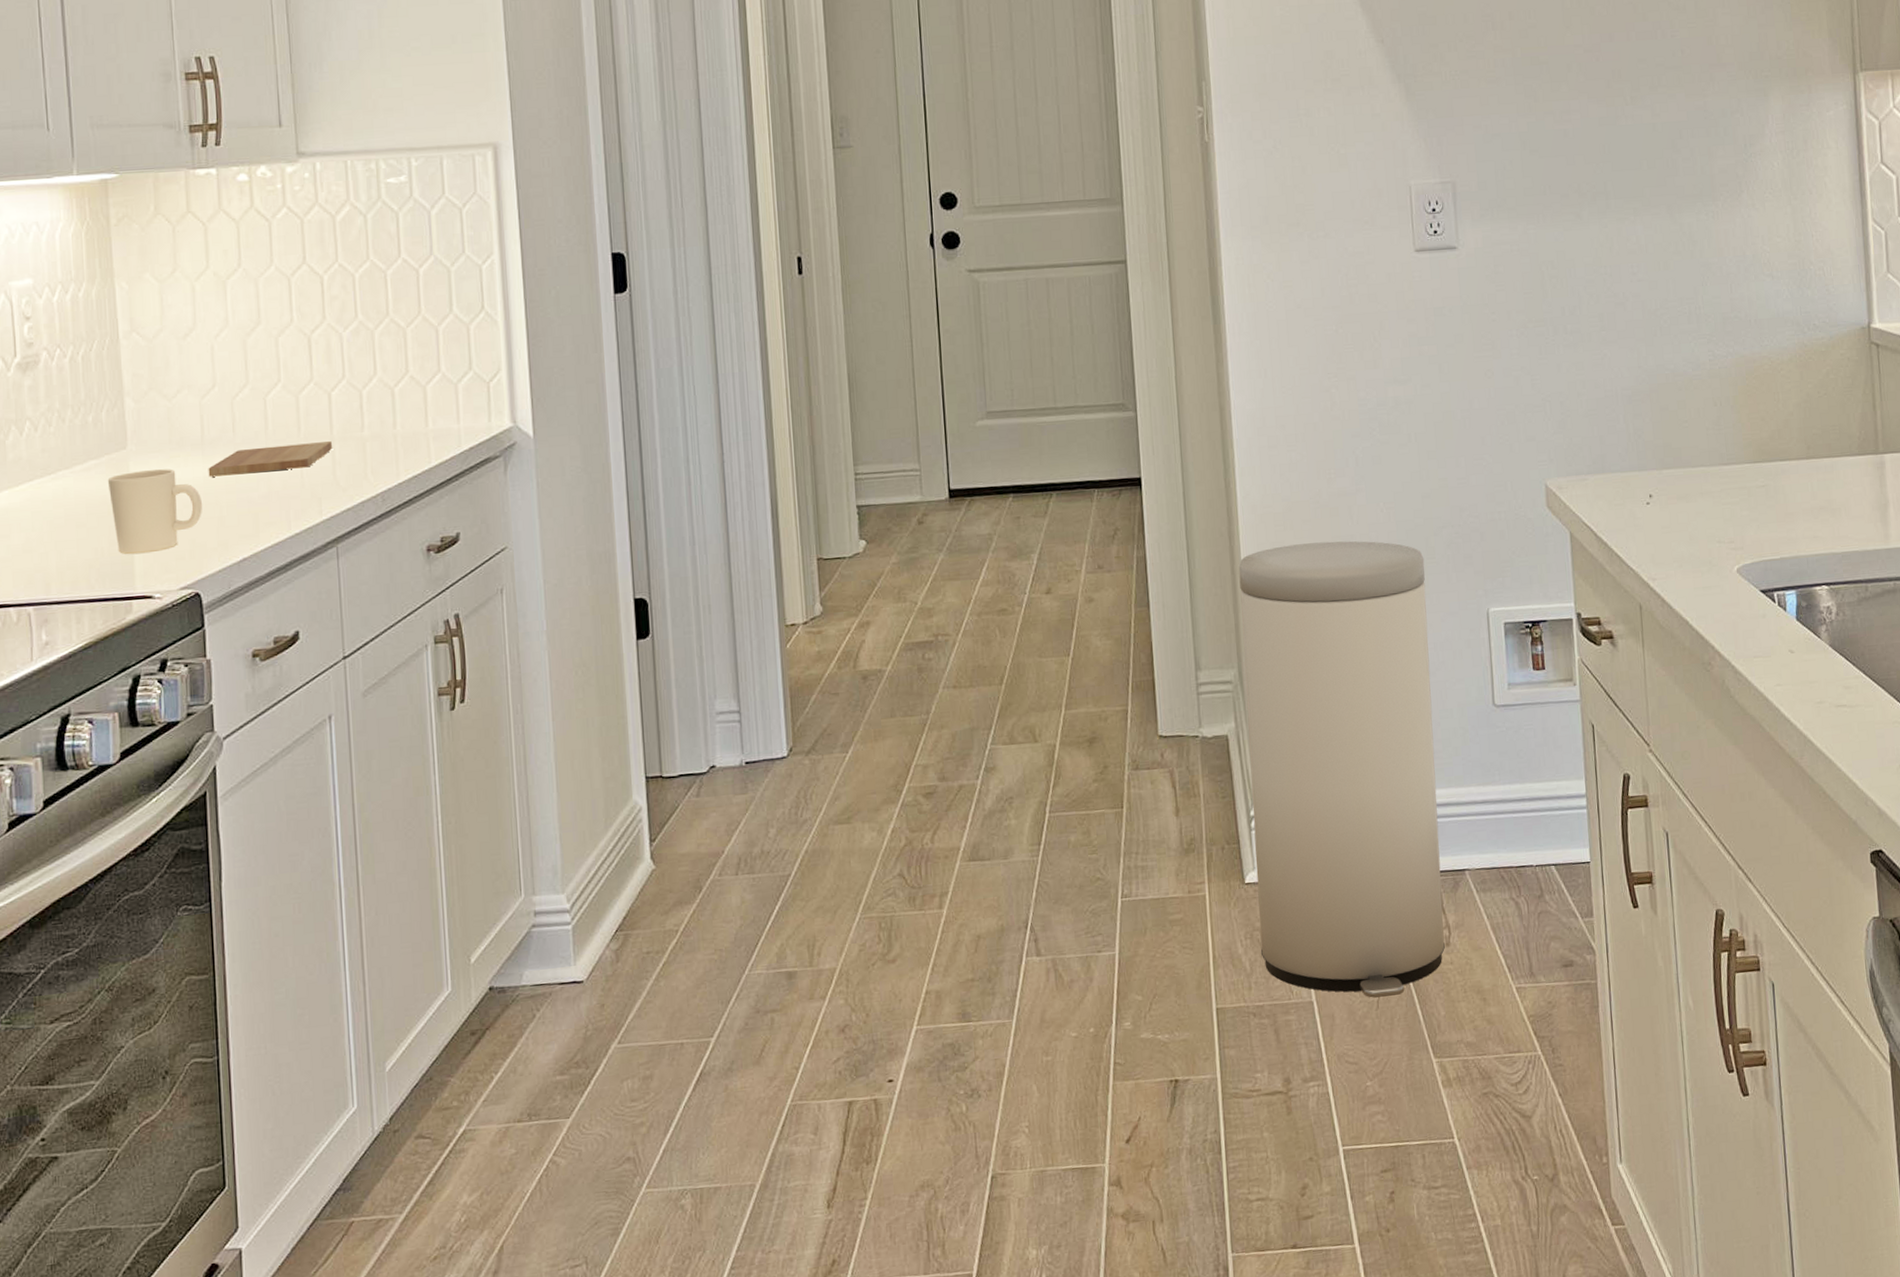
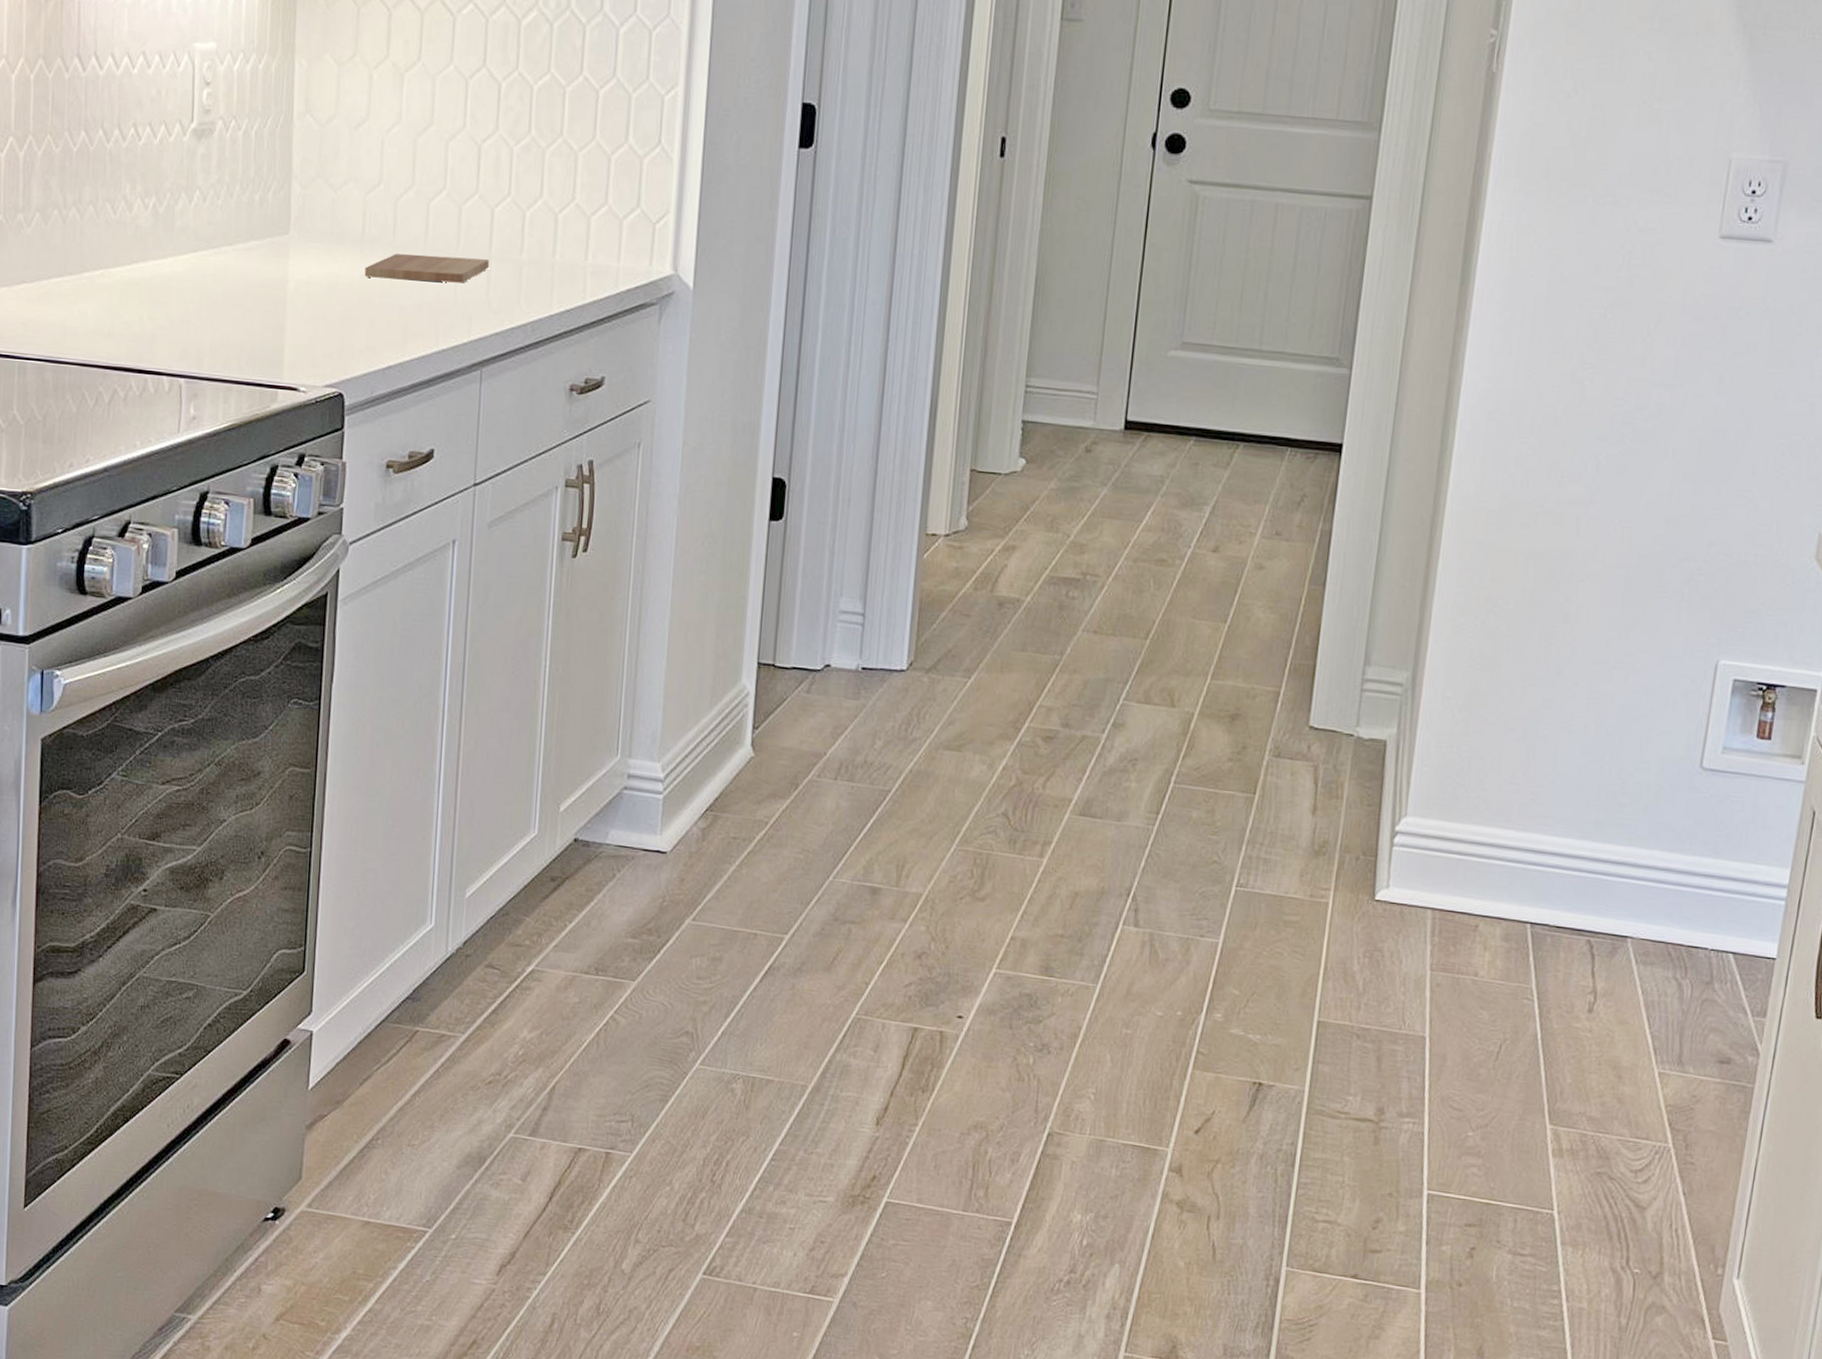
mug: present [107,469,203,555] -> none [267,258,356,345]
pedal bin: present [1238,541,1445,998] -> none [1377,547,1654,1051]

